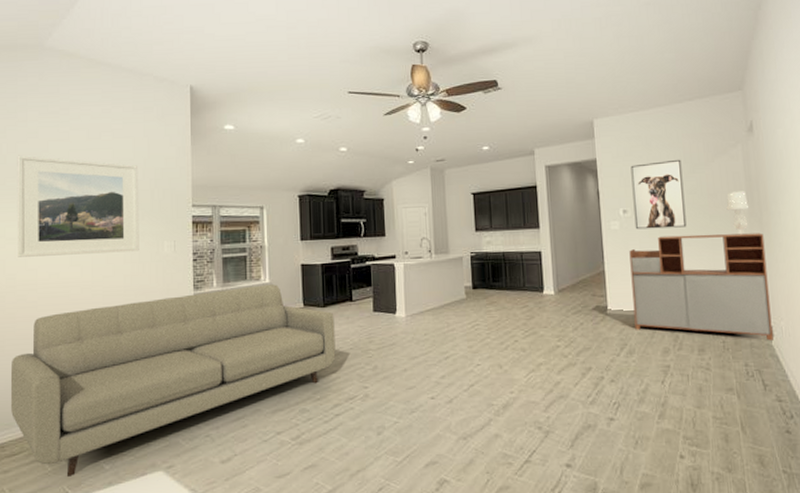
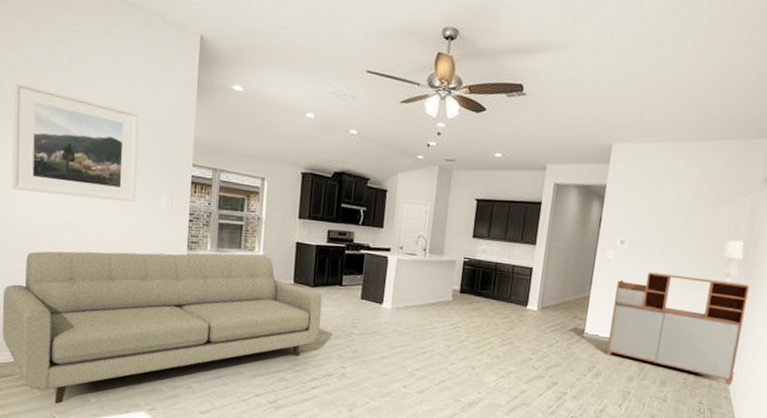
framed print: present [630,159,687,230] -> none [629,197,690,267]

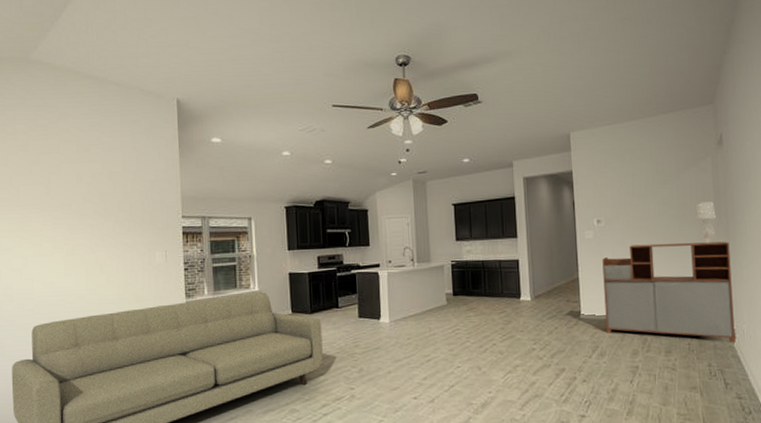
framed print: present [11,81,140,203] -> none [8,167,132,267]

